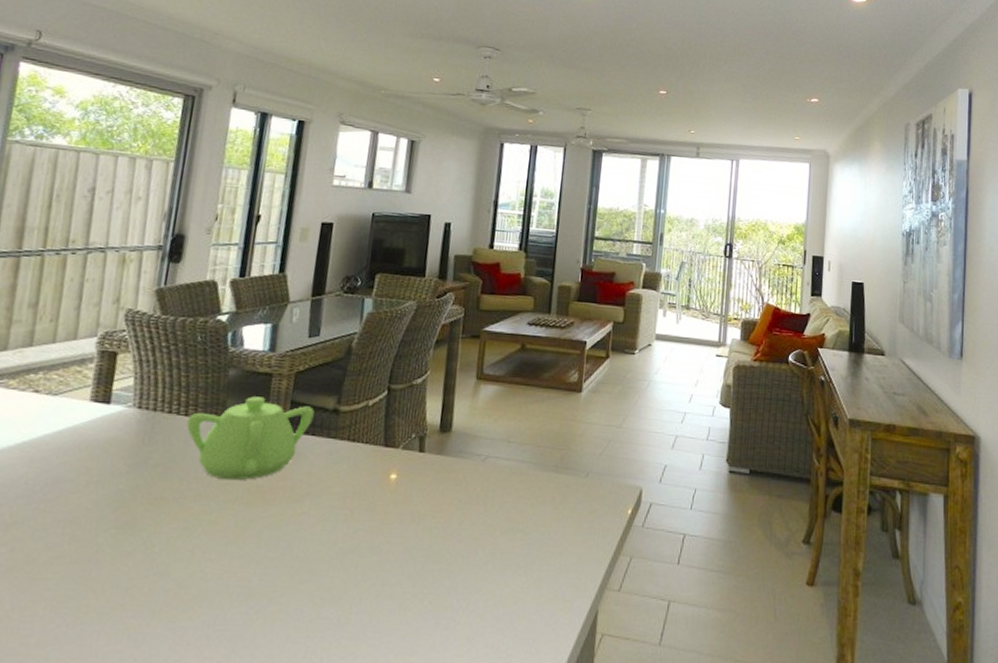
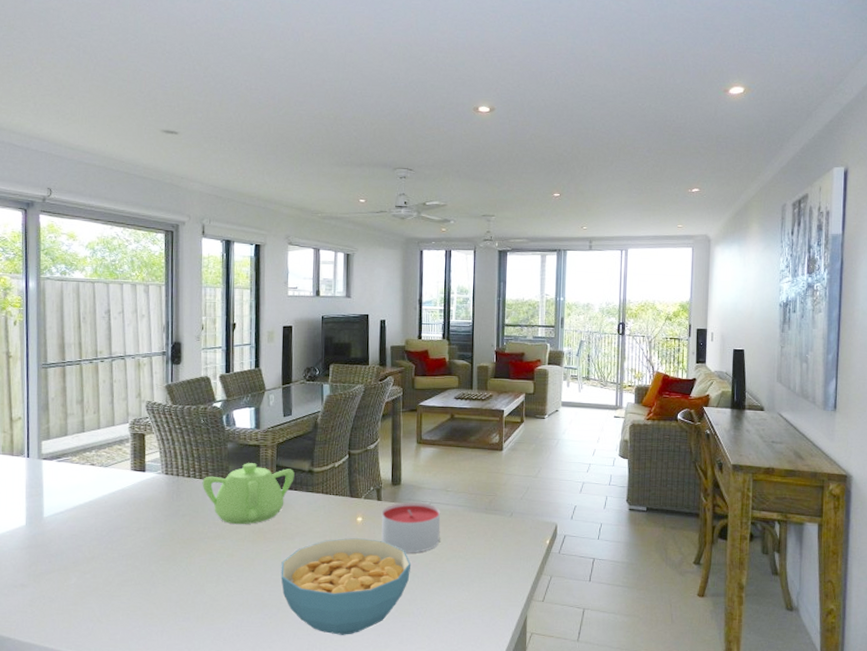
cereal bowl: none [278,501,455,638] -> present [281,537,412,635]
candle: none [419,455,499,523] -> present [381,502,441,552]

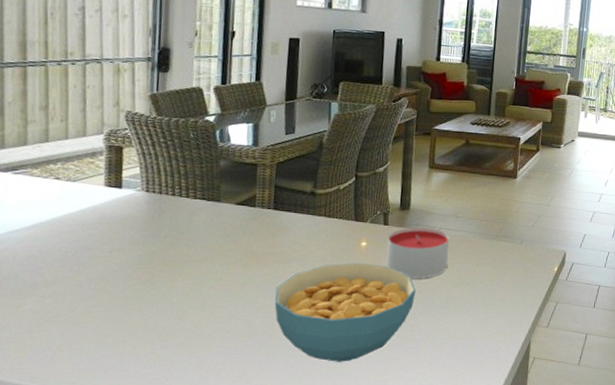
teapot: present [202,463,295,525] -> none [188,182,295,248]

